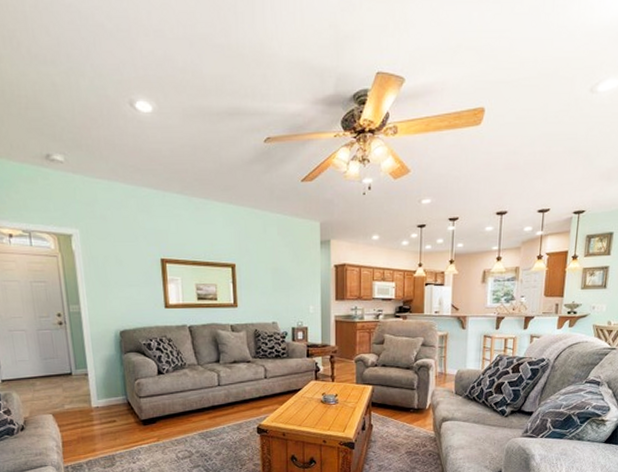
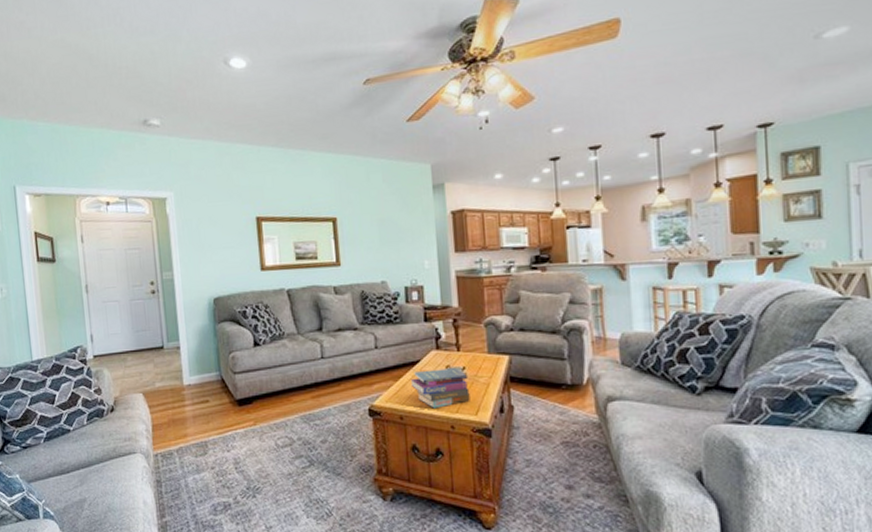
books: none [292,395,340,427] -> present [410,368,470,409]

